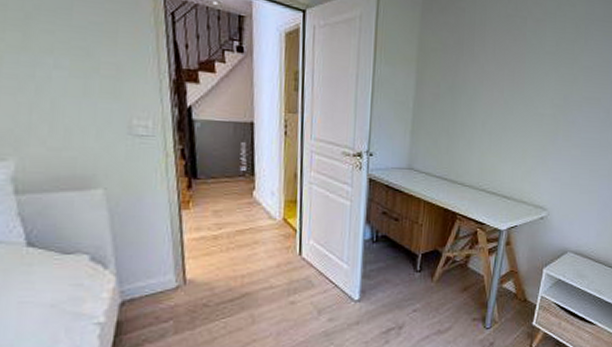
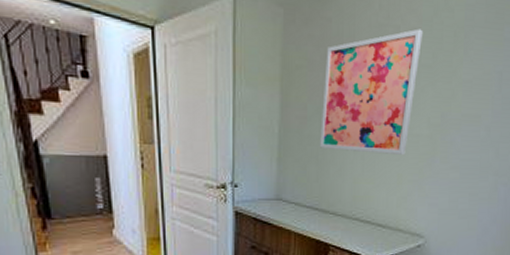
wall art: none [450,20,548,132] -> present [319,28,424,155]

